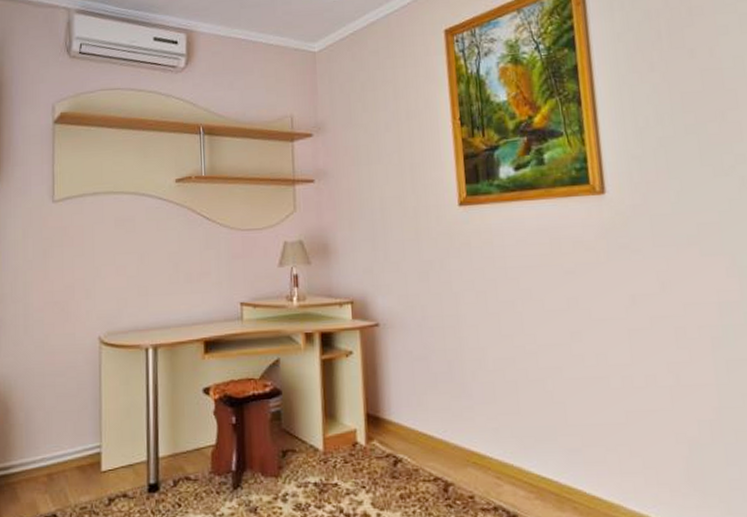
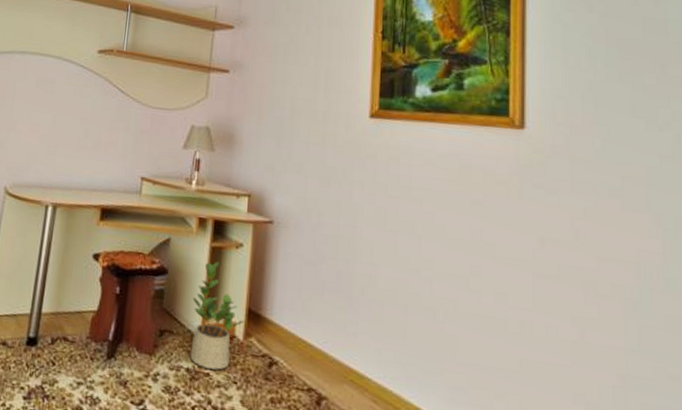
potted plant: none [310,372,365,479] -> present [190,261,245,370]

